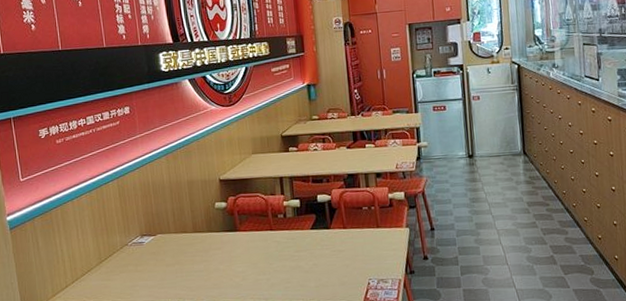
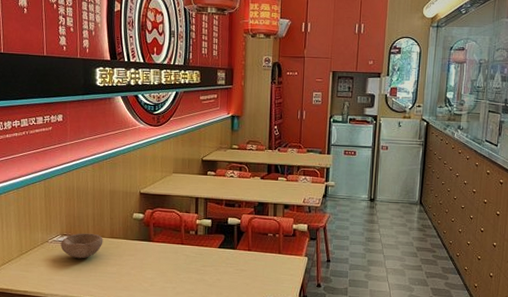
bowl: none [141,230,186,260] -> present [60,233,103,259]

